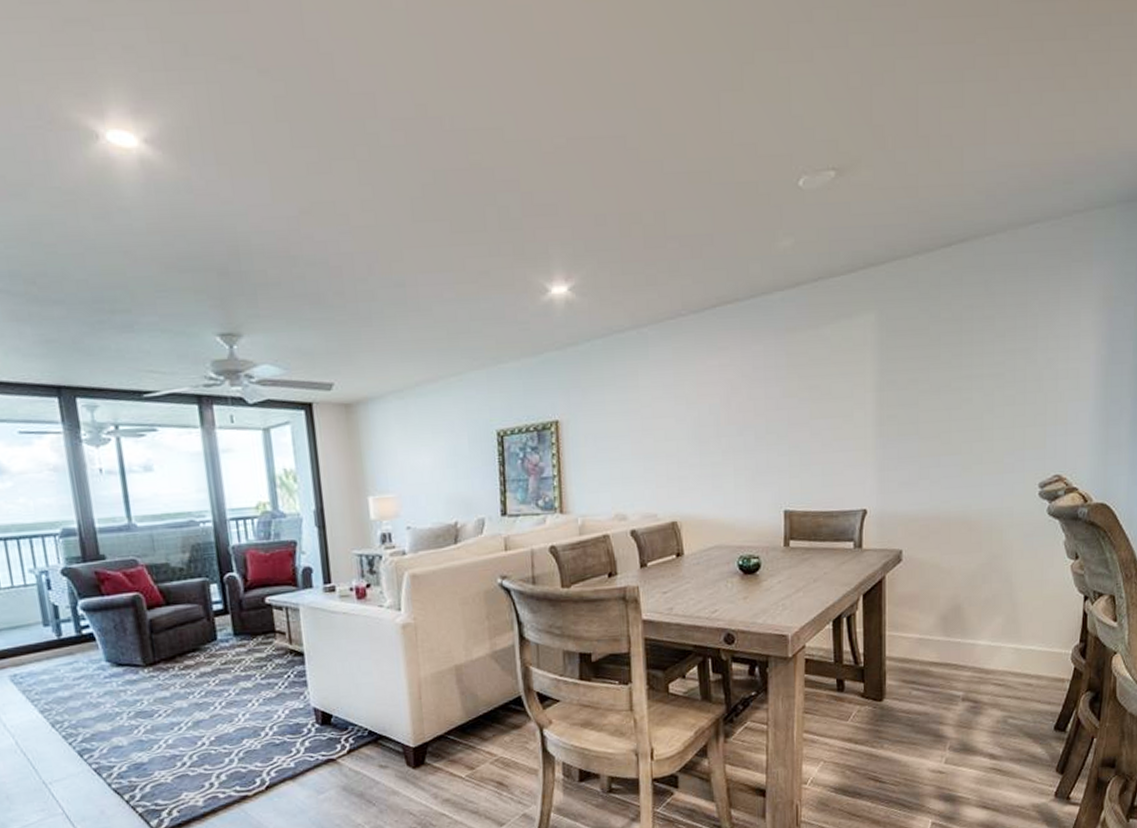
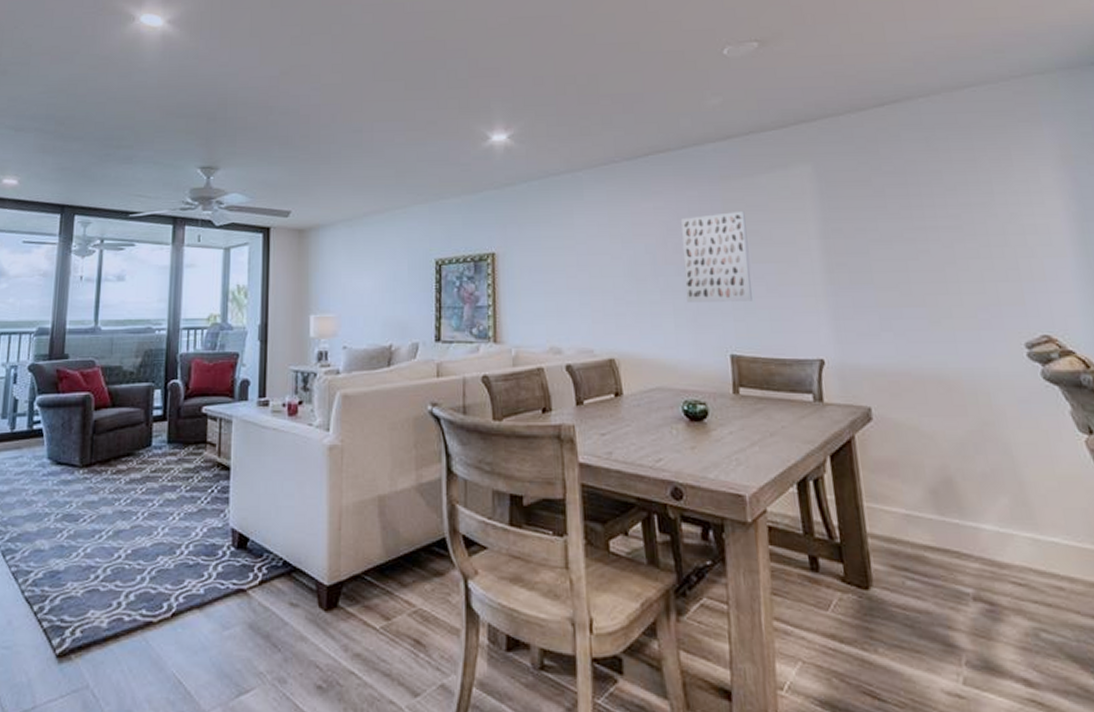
wall art: none [745,365,809,462] -> present [681,210,752,302]

